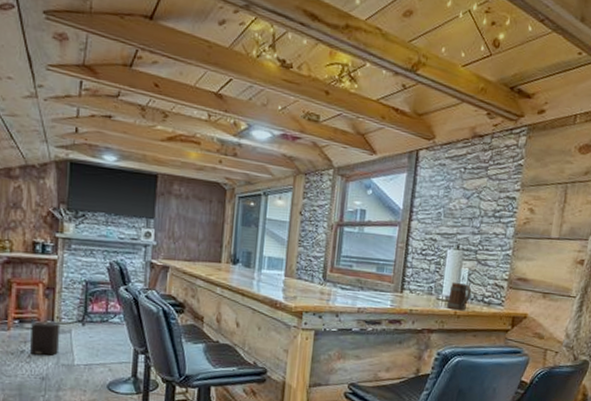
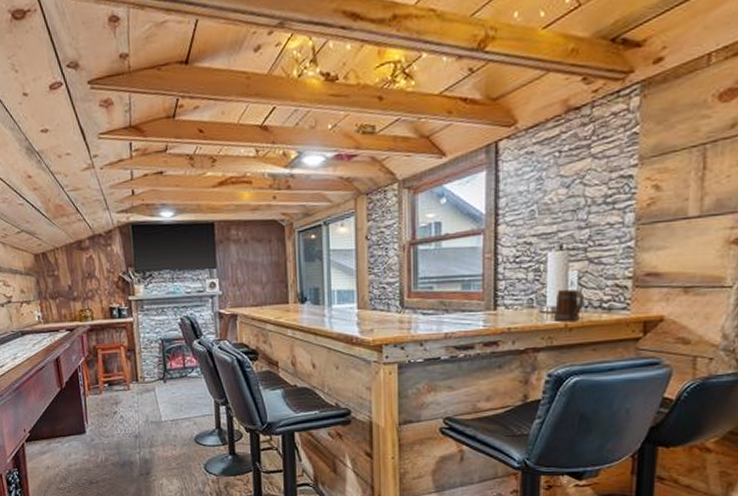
pedal bin: present [29,321,61,355] -> none [119,382,147,414]

